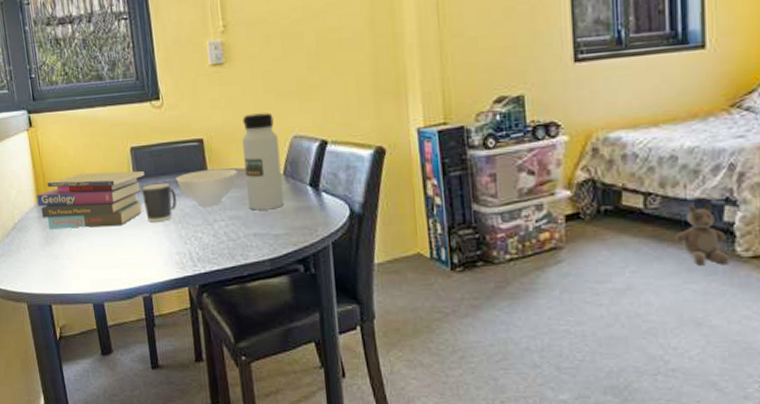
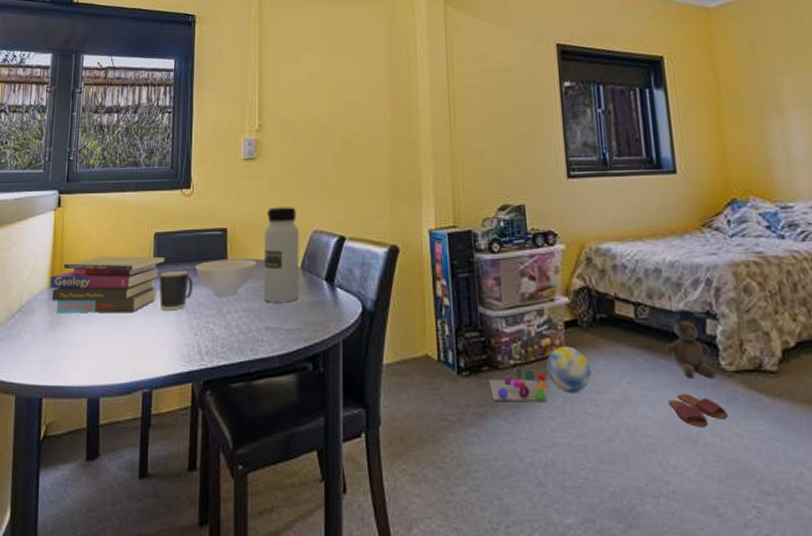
toy blocks: none [484,260,547,293] -> present [489,366,549,401]
ball: none [544,238,593,284] -> present [546,345,592,394]
slippers: none [675,280,738,312] -> present [669,393,727,427]

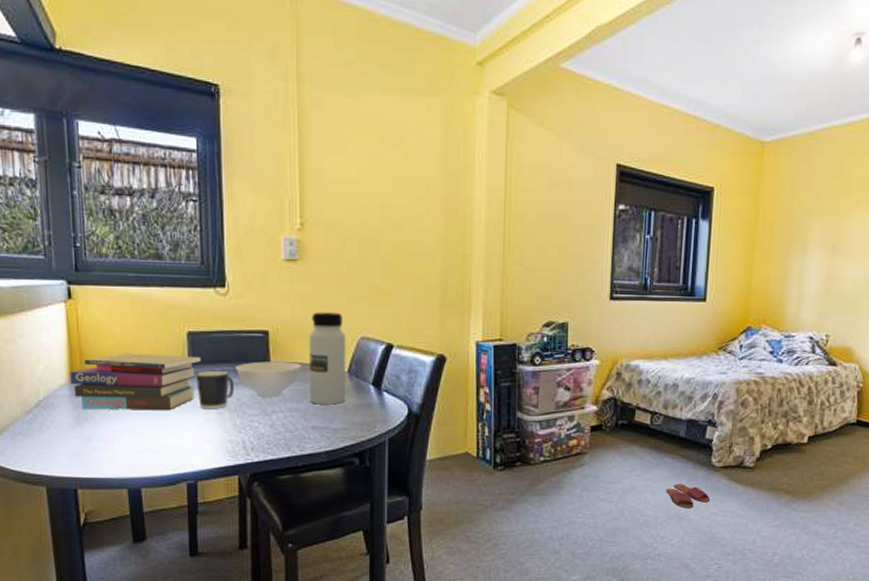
toy blocks: present [489,366,549,401] -> none [520,462,571,490]
ball: present [546,345,592,394] -> none [571,446,608,484]
stuffed animal: present [665,316,716,377] -> none [671,423,707,471]

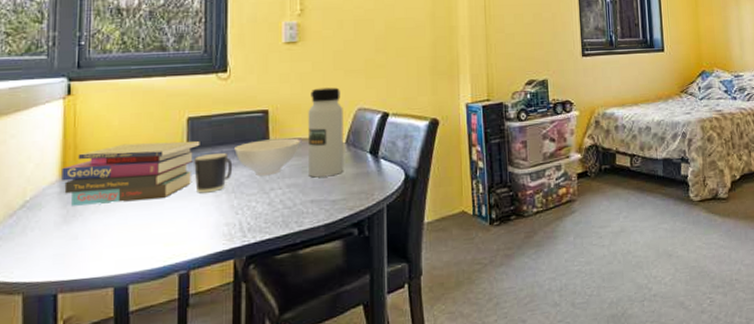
slippers: present [667,484,709,509] -> none [653,221,693,245]

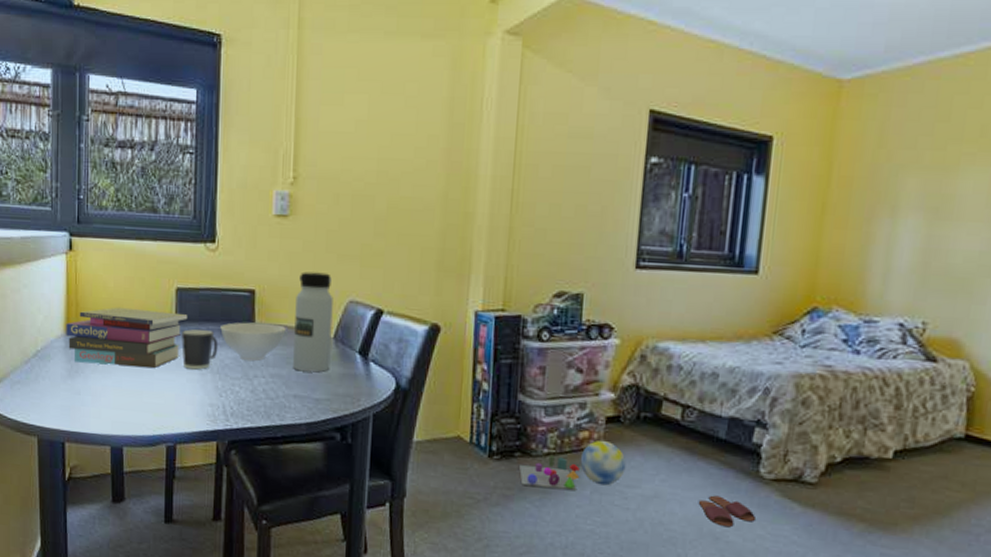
toy blocks: none [516,212,564,243] -> present [519,455,580,490]
ball: none [562,192,597,231] -> present [580,439,626,486]
slippers: none [653,221,693,245] -> present [699,495,755,528]

